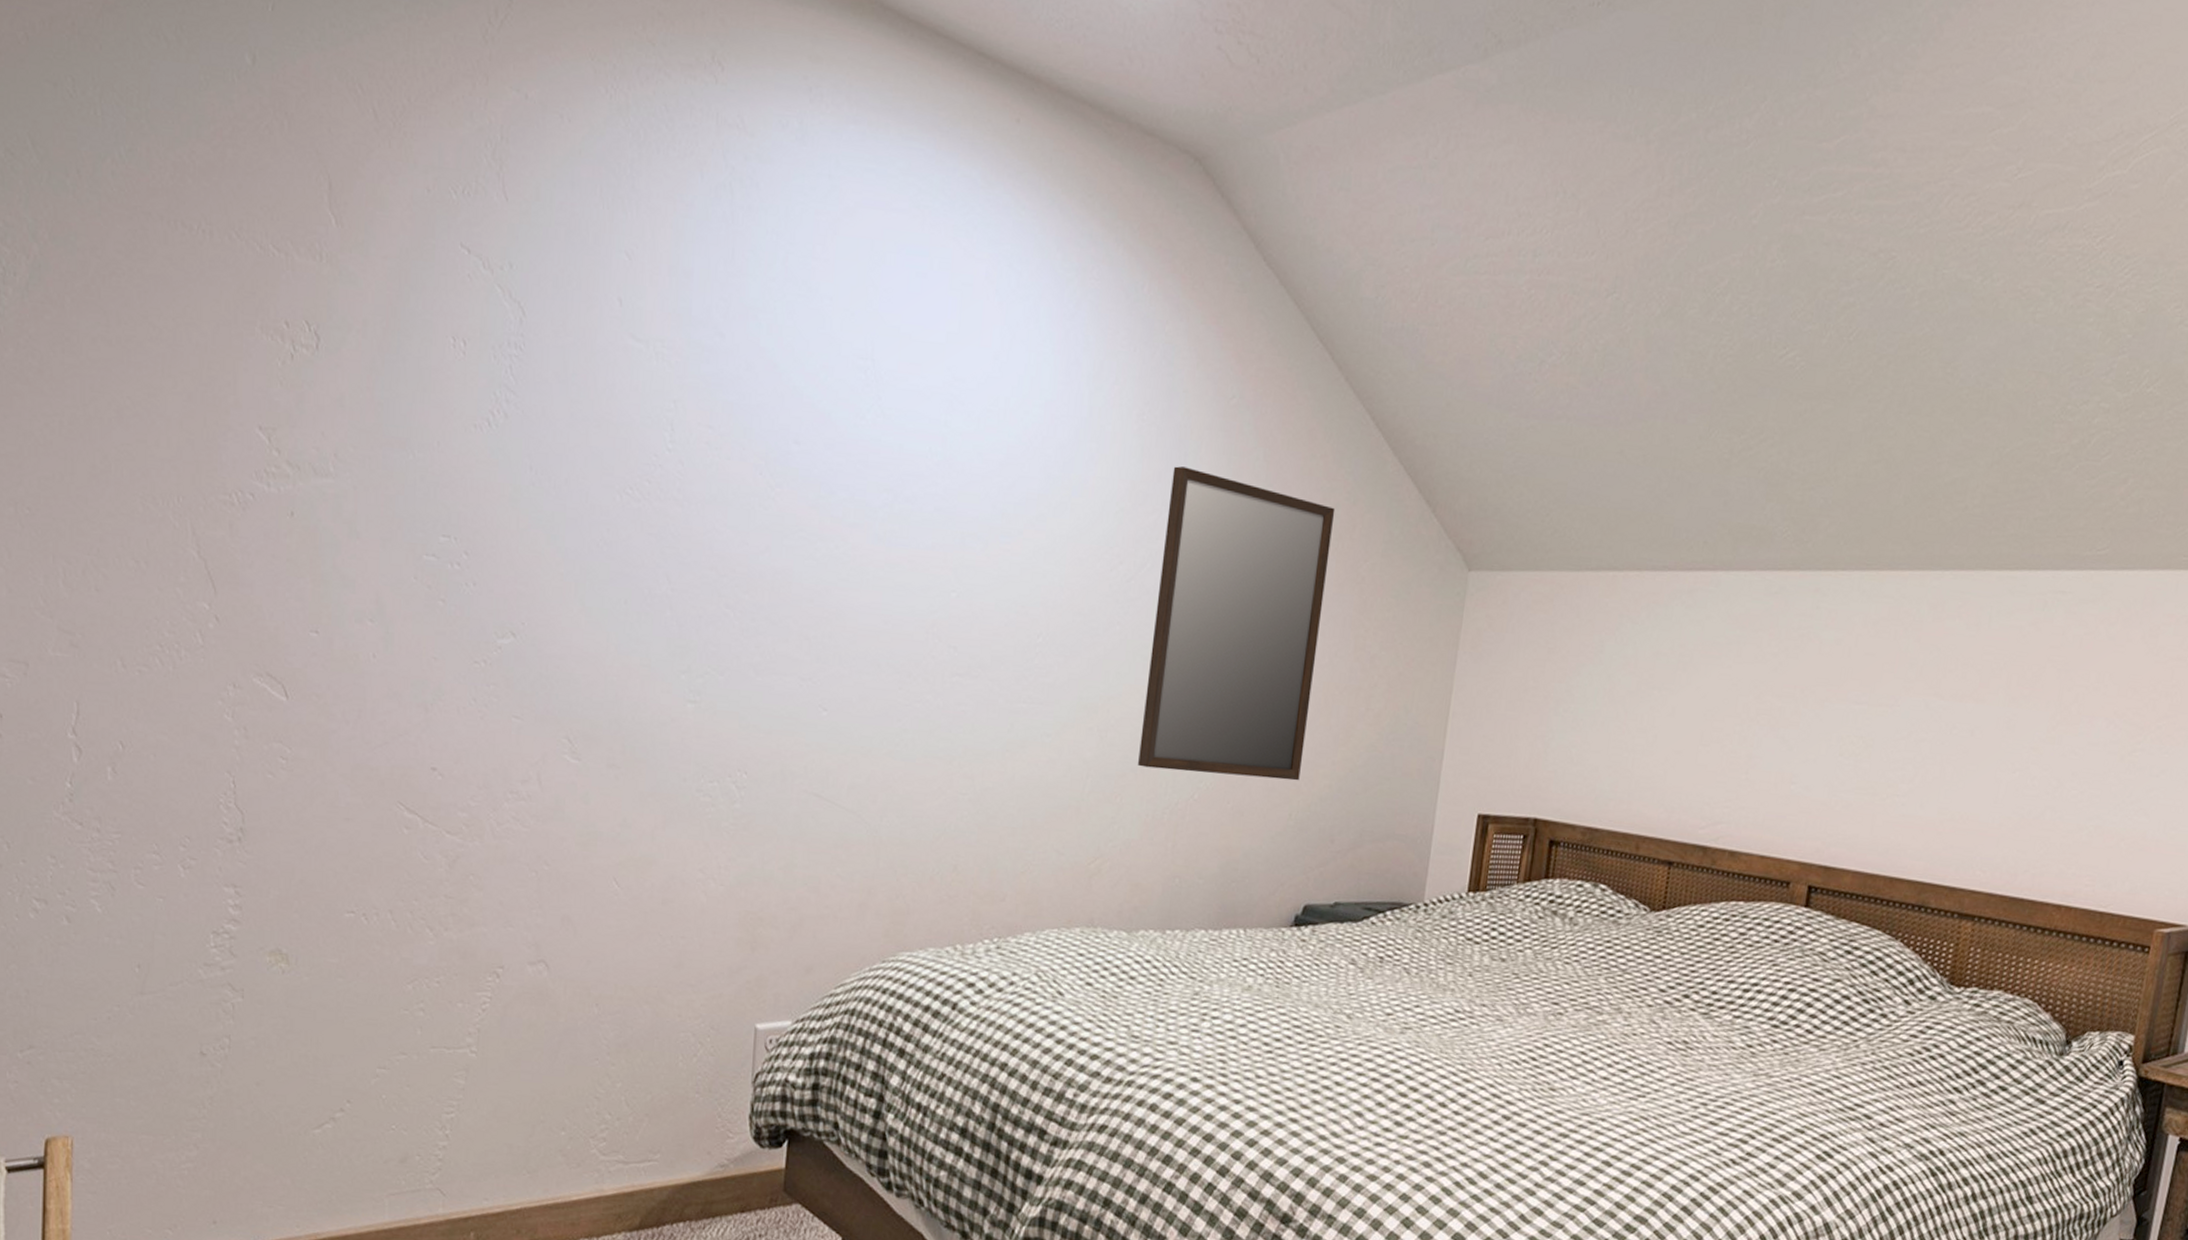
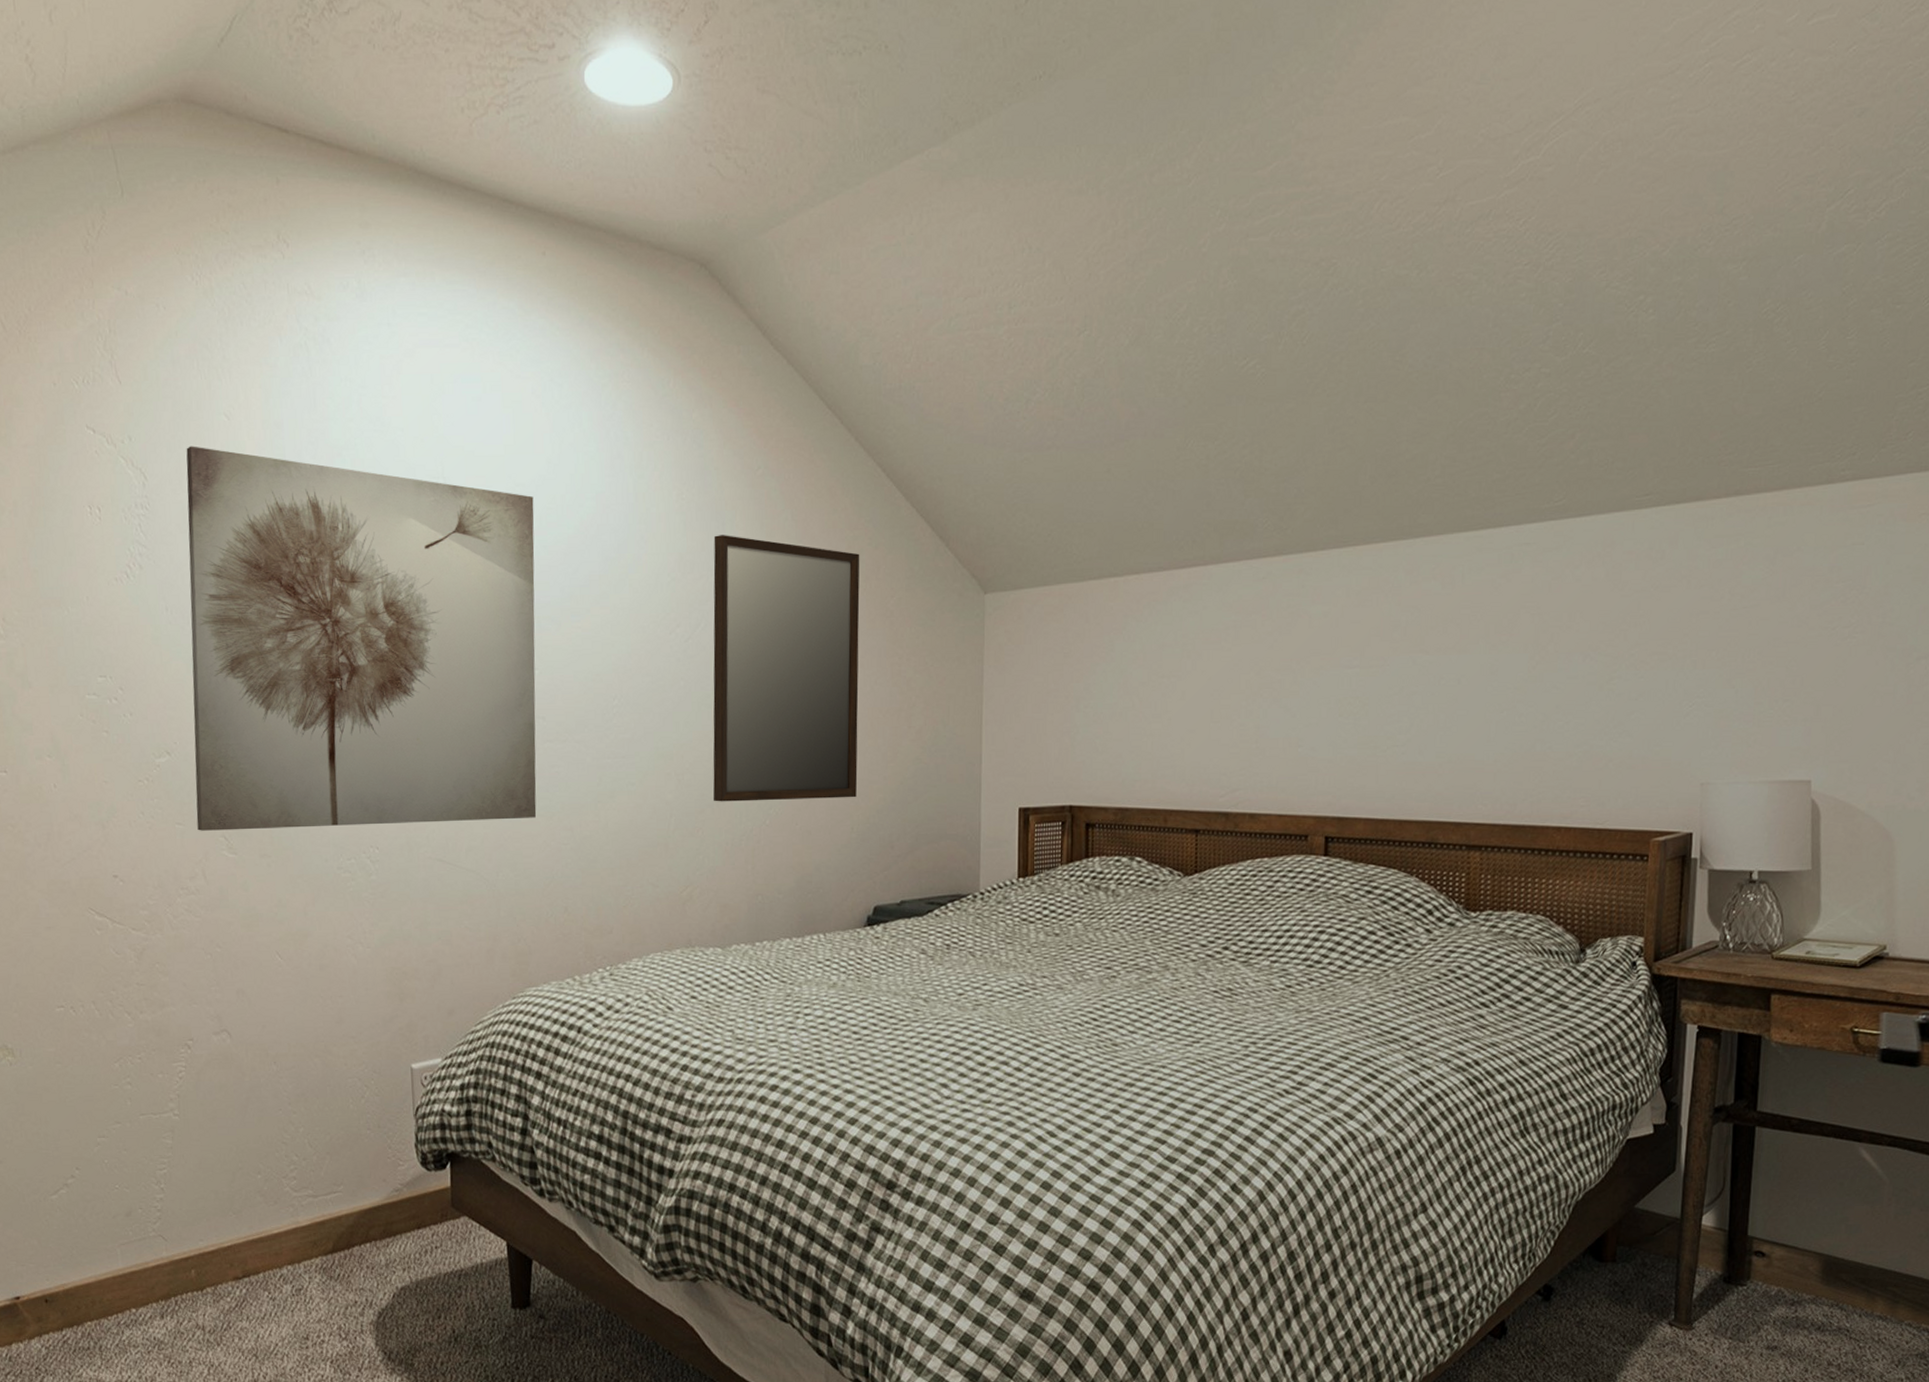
wall art: none [537,283,974,760] -> present [186,446,537,831]

